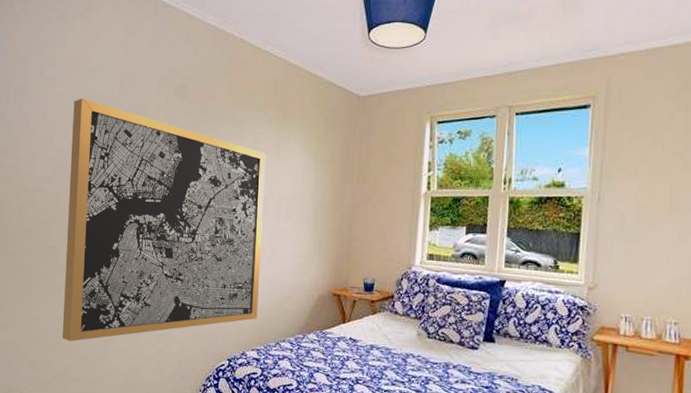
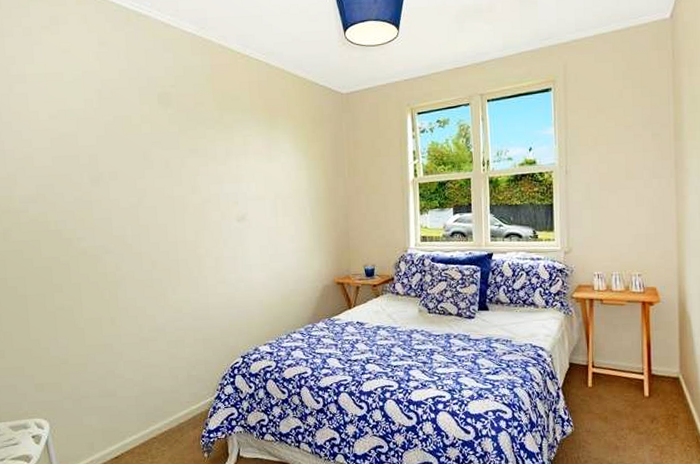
wall art: present [62,98,267,341] -> none [51,113,266,359]

